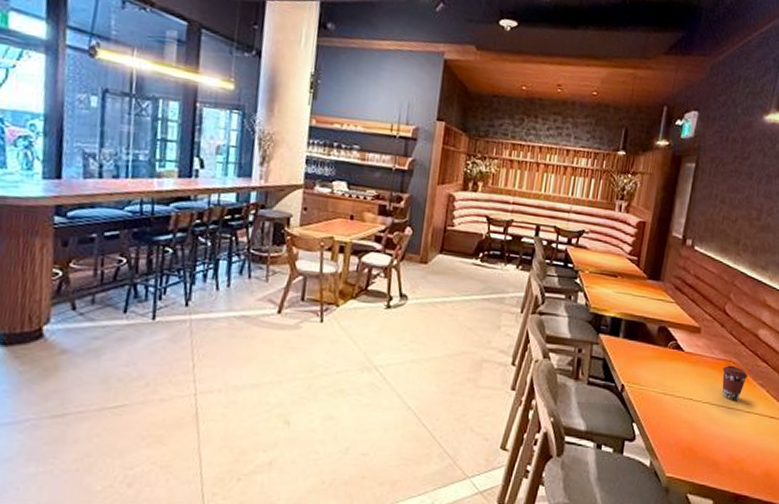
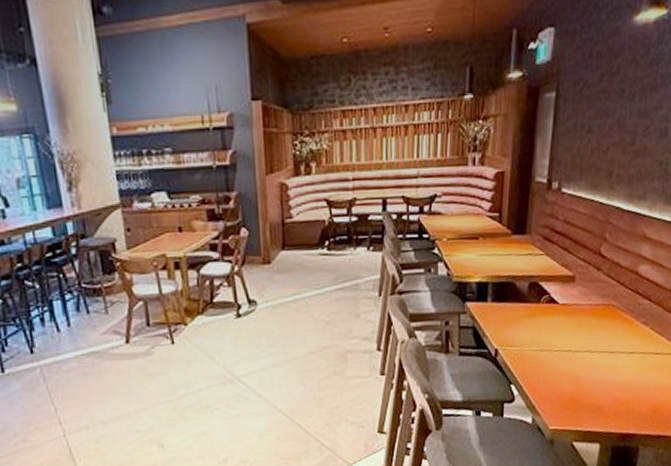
coffee cup: present [722,365,748,401] -> none [601,308,629,345]

